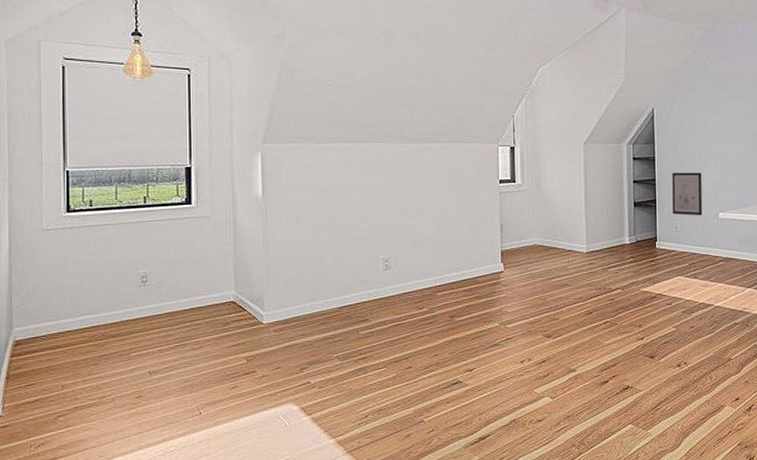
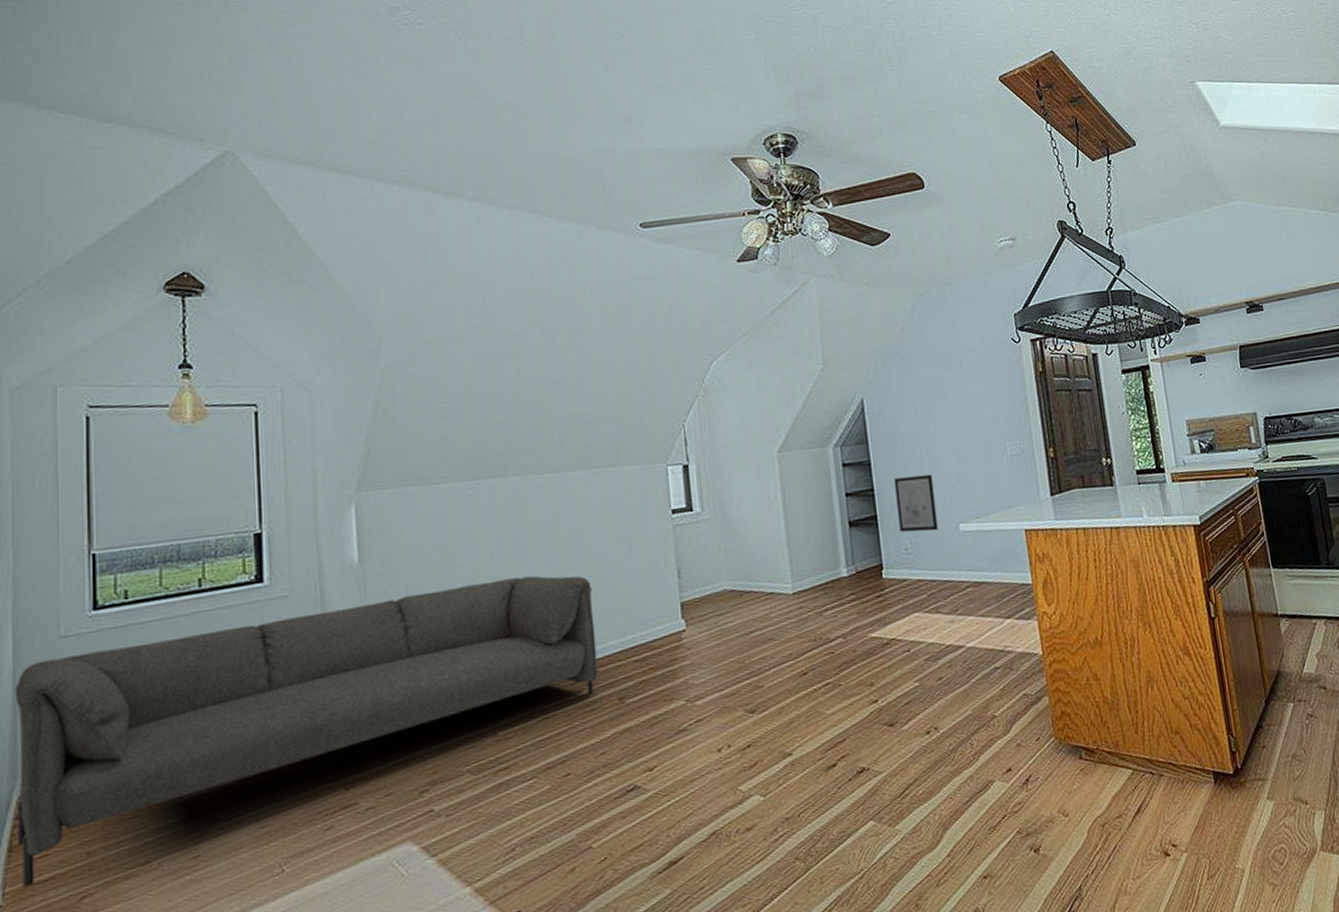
sofa: none [10,219,436,405] -> present [15,575,598,887]

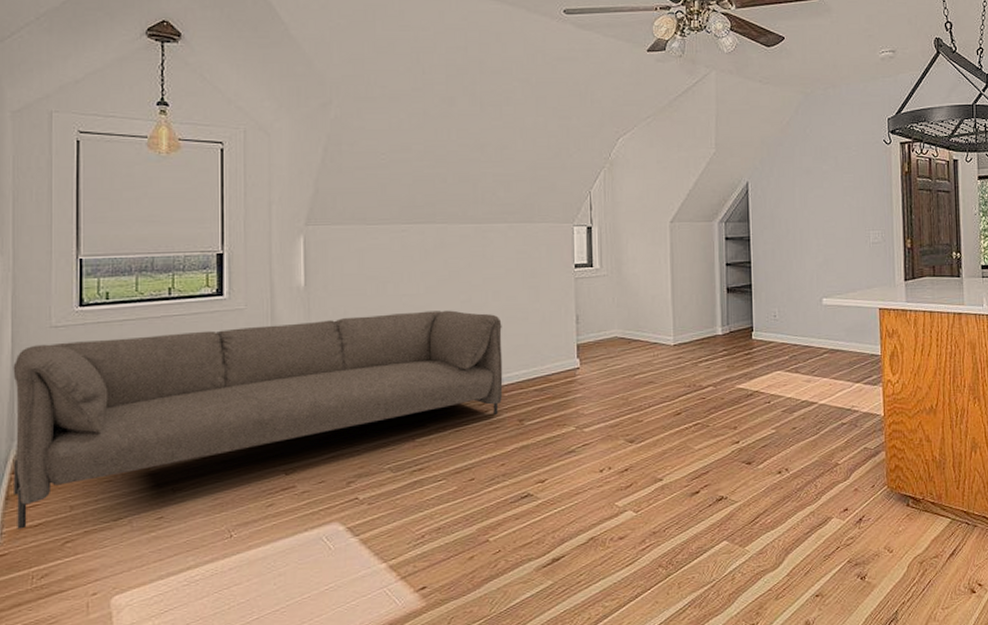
wall art: present [894,474,939,532] -> none [769,253,804,303]

